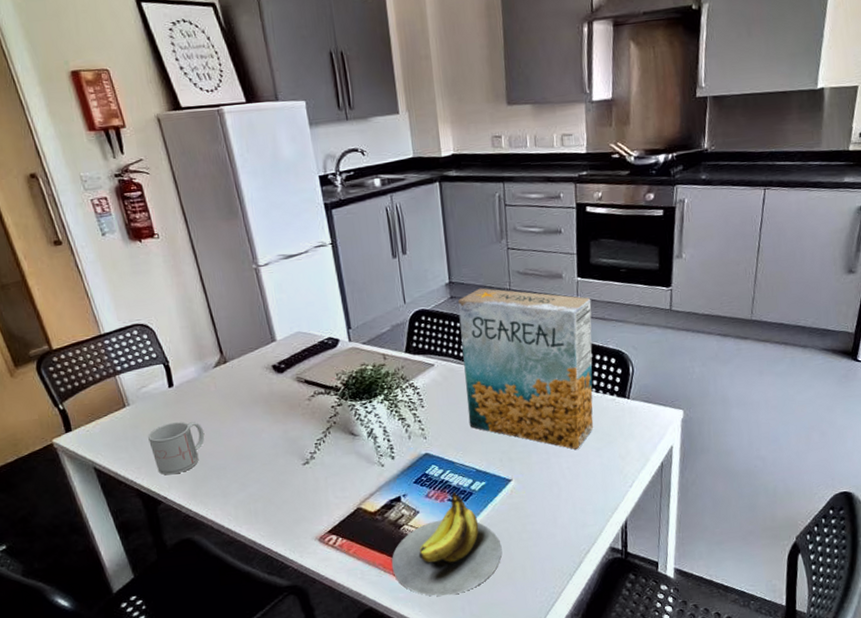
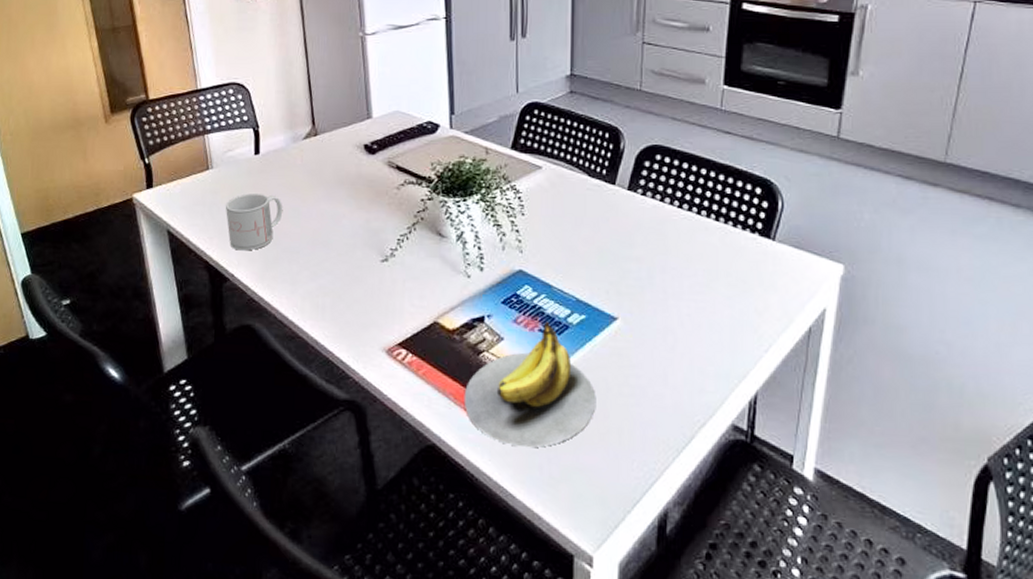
cereal box: present [457,288,593,449] -> none [574,85,738,293]

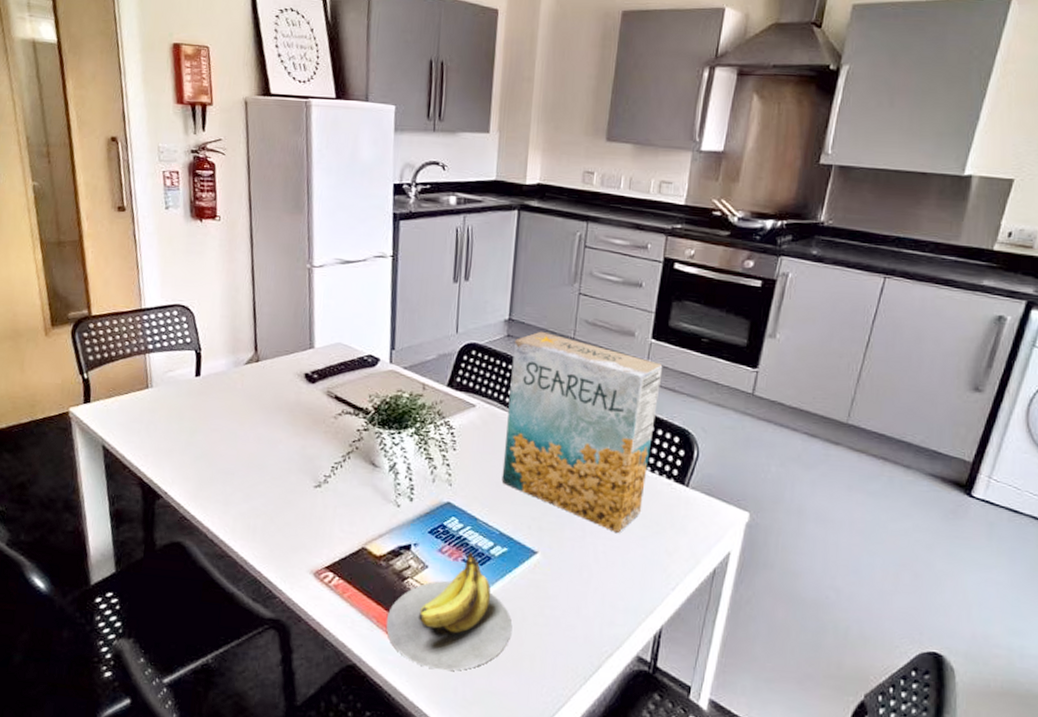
mug: present [225,193,283,251] -> none [162,414,221,470]
cereal box: none [574,85,738,293] -> present [502,331,663,533]

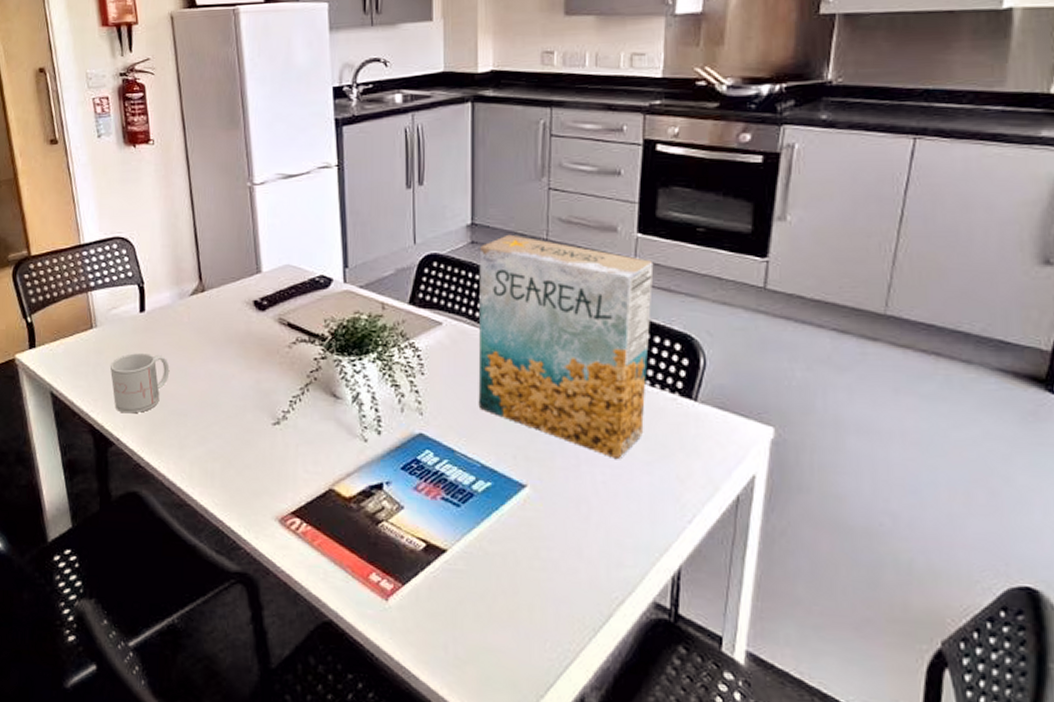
mug: none [162,414,221,470] -> present [109,353,170,414]
banana: present [386,552,513,671] -> none [362,488,505,626]

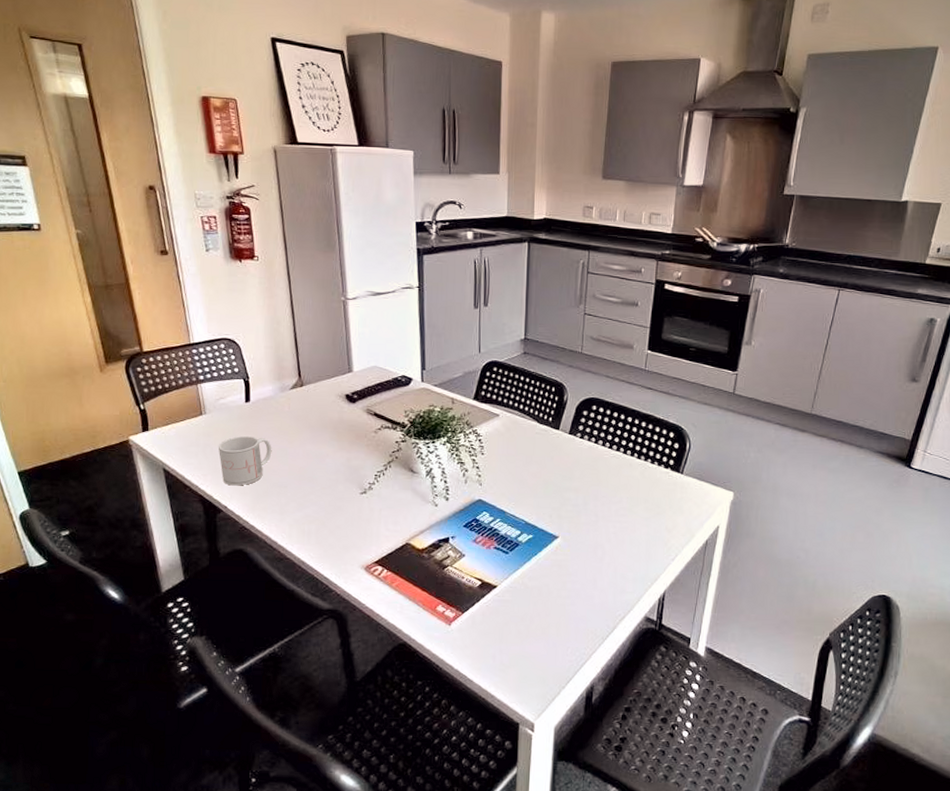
cereal box: present [478,234,654,458] -> none [525,348,658,516]

